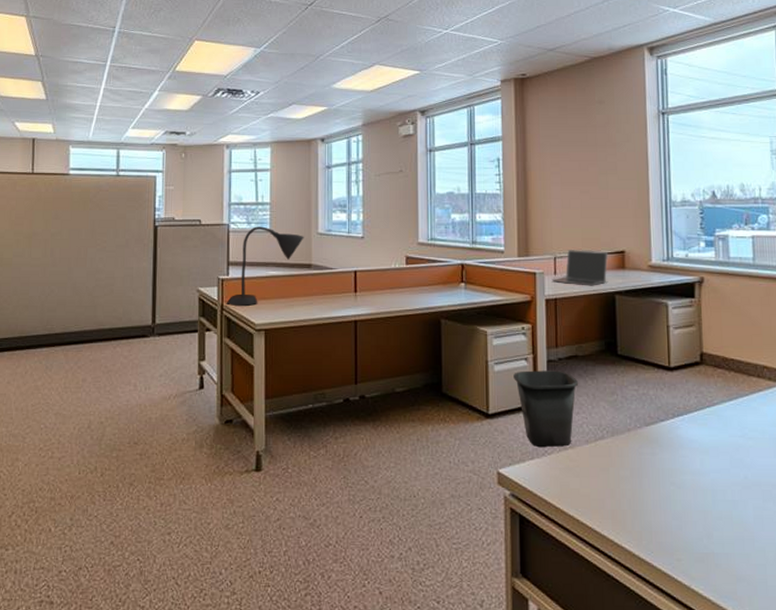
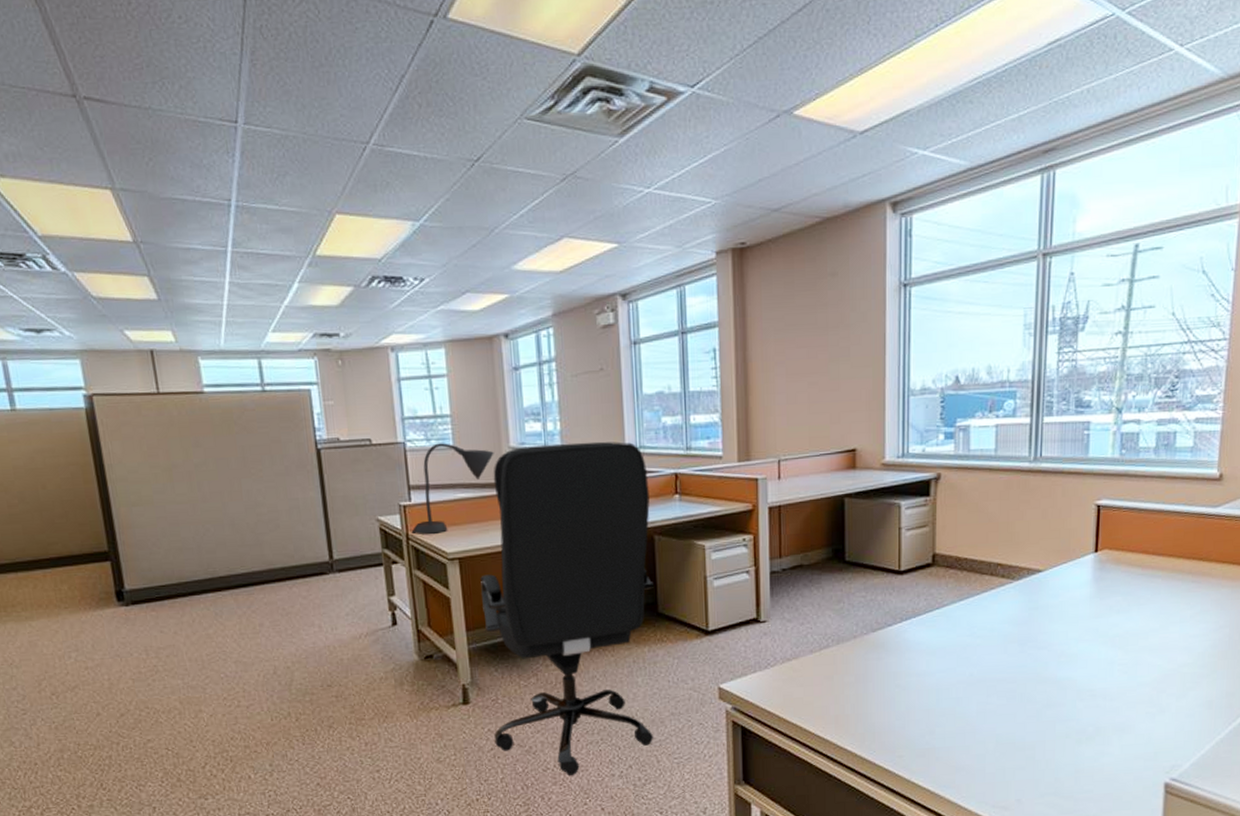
office chair: none [281,232,440,553] -> present [480,441,655,775]
waste bin: present [513,370,578,448] -> none [734,581,803,661]
laptop: present [552,250,608,286] -> none [776,450,837,490]

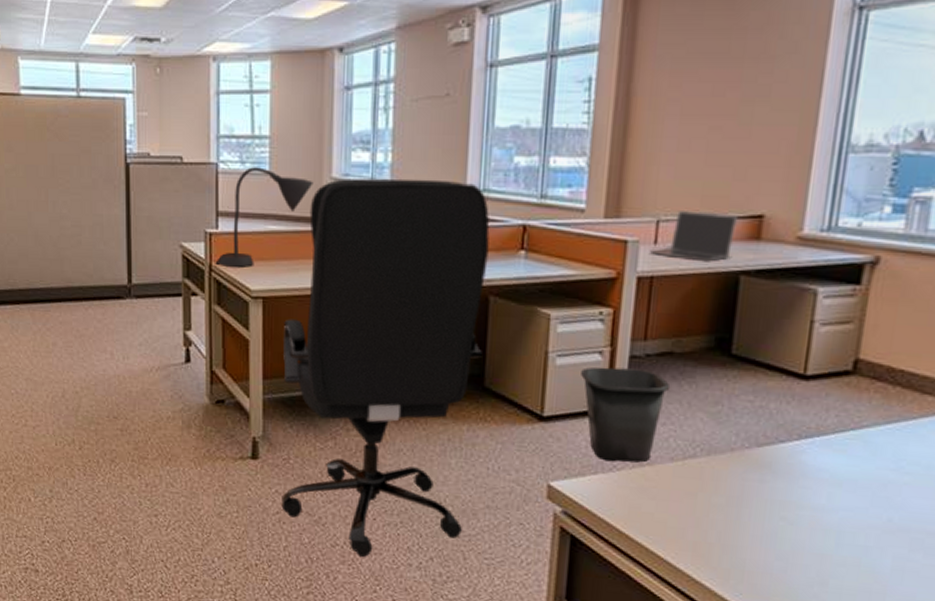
waste bin: none [734,581,803,661] -> present [581,367,669,463]
laptop: none [776,450,837,490] -> present [650,211,737,262]

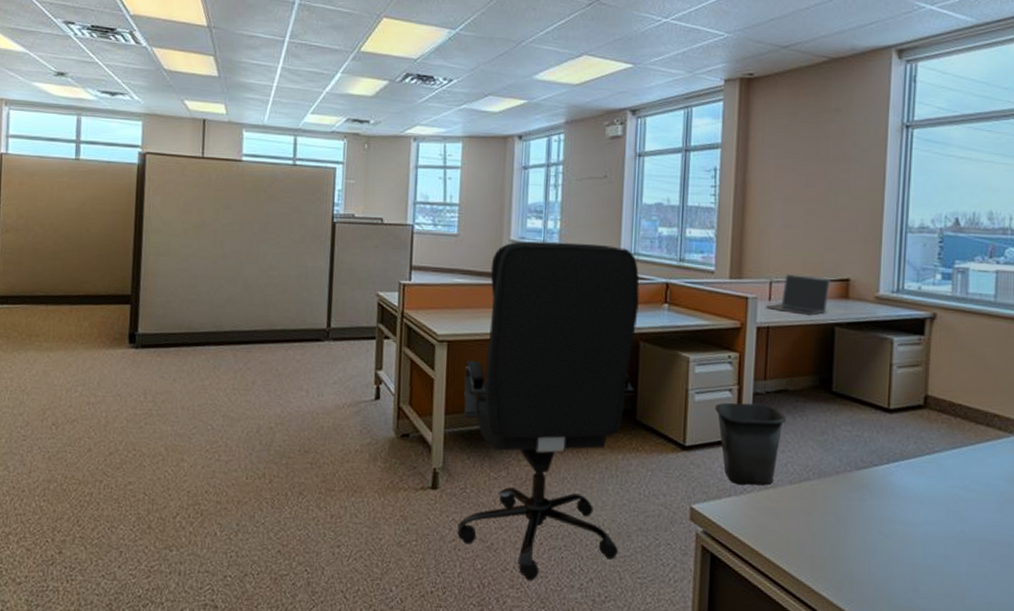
desk lamp: present [216,167,313,267] -> none [408,229,495,315]

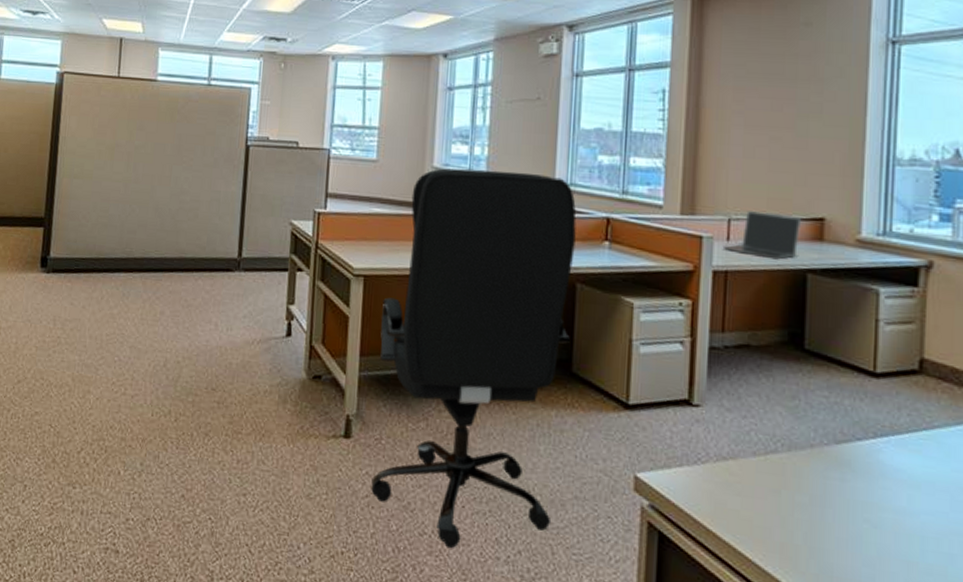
waste bin: present [715,402,785,486] -> none [664,357,748,457]

